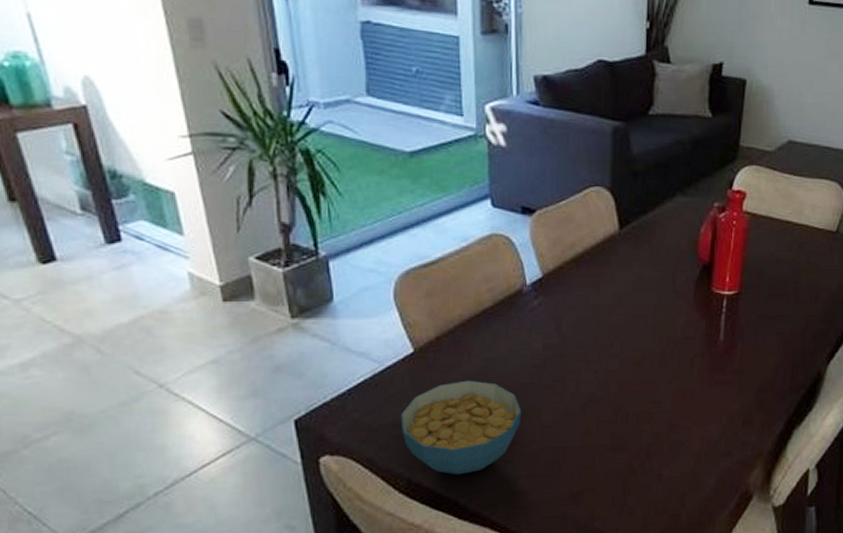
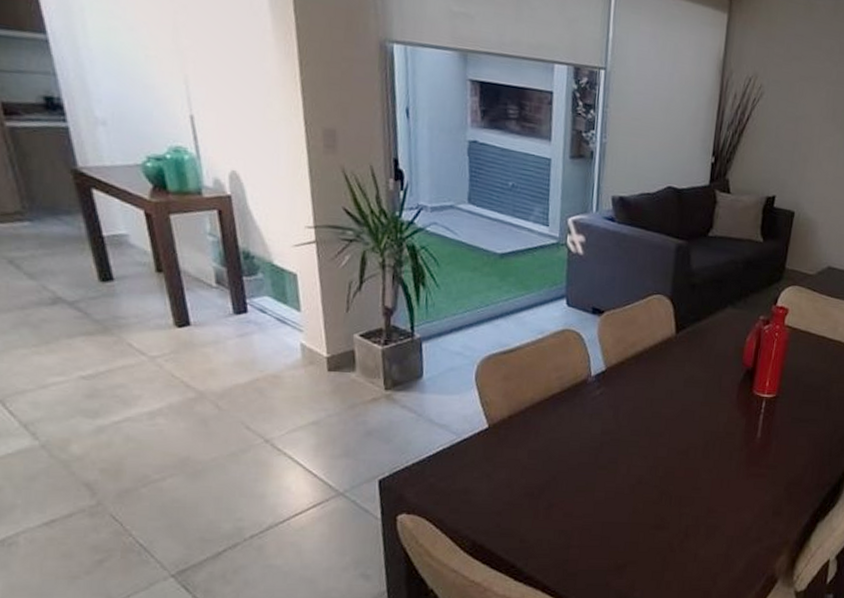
cereal bowl: present [400,380,522,475] -> none [471,456,578,541]

